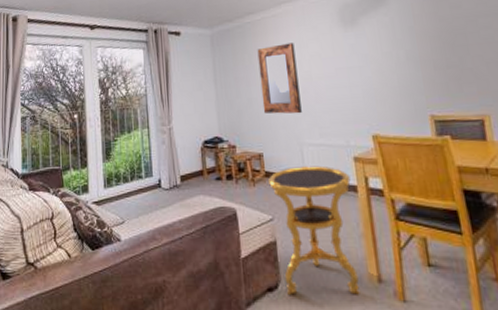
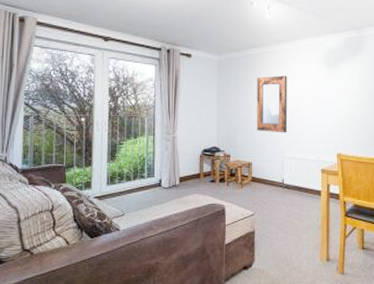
side table: present [267,166,360,295] -> none [253,174,317,271]

